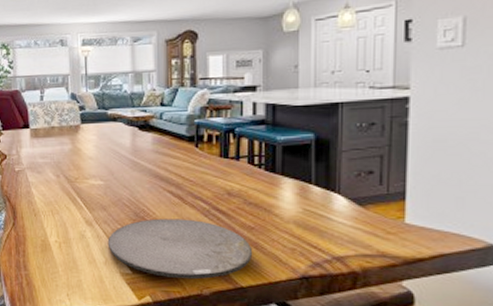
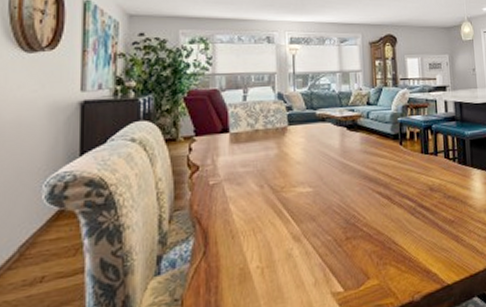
plate: present [107,218,253,280] -> none [317,220,455,289]

